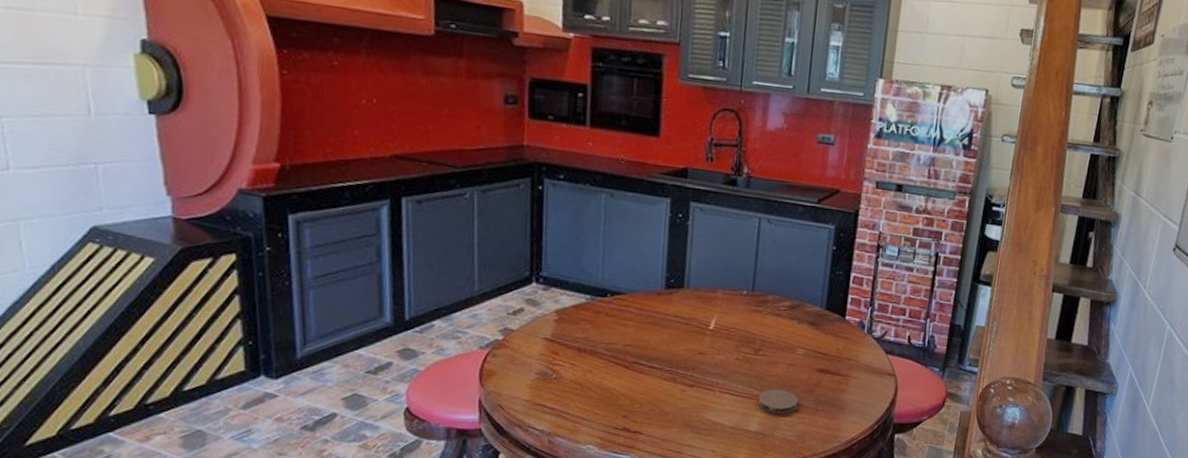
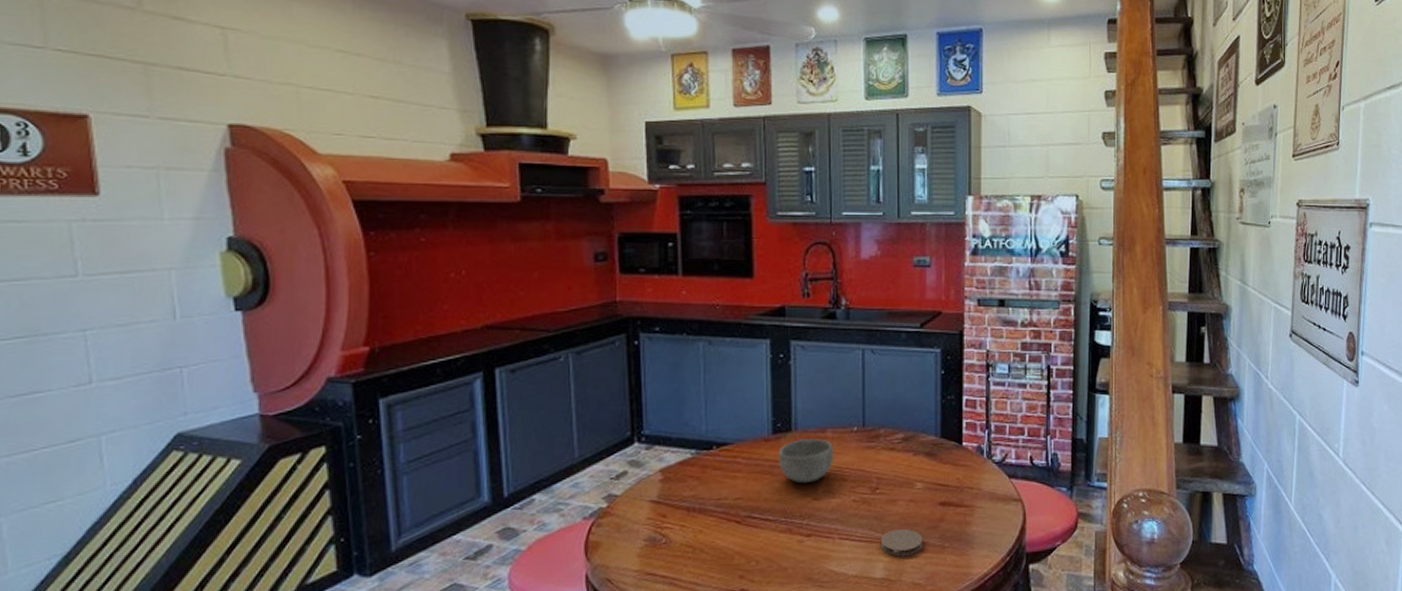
bowl: none [668,296,723,338] -> present [778,438,834,484]

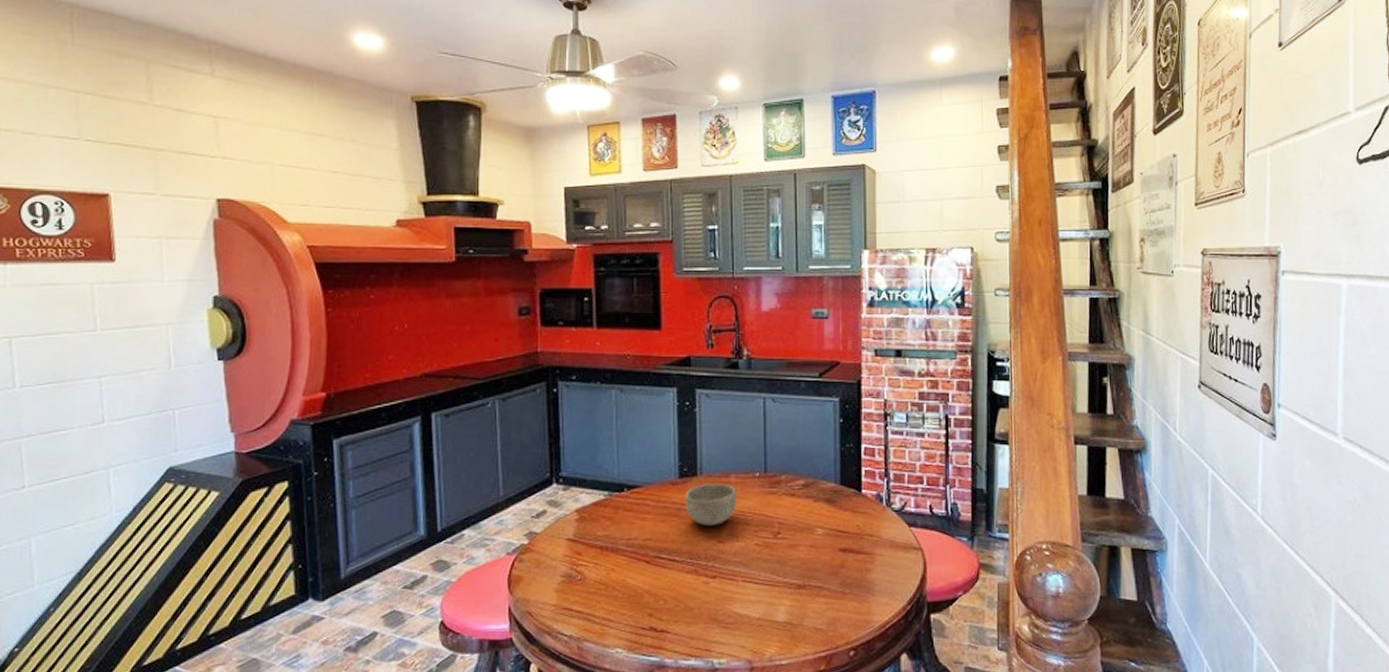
coaster: present [880,529,923,557] -> none [782,574,824,601]

